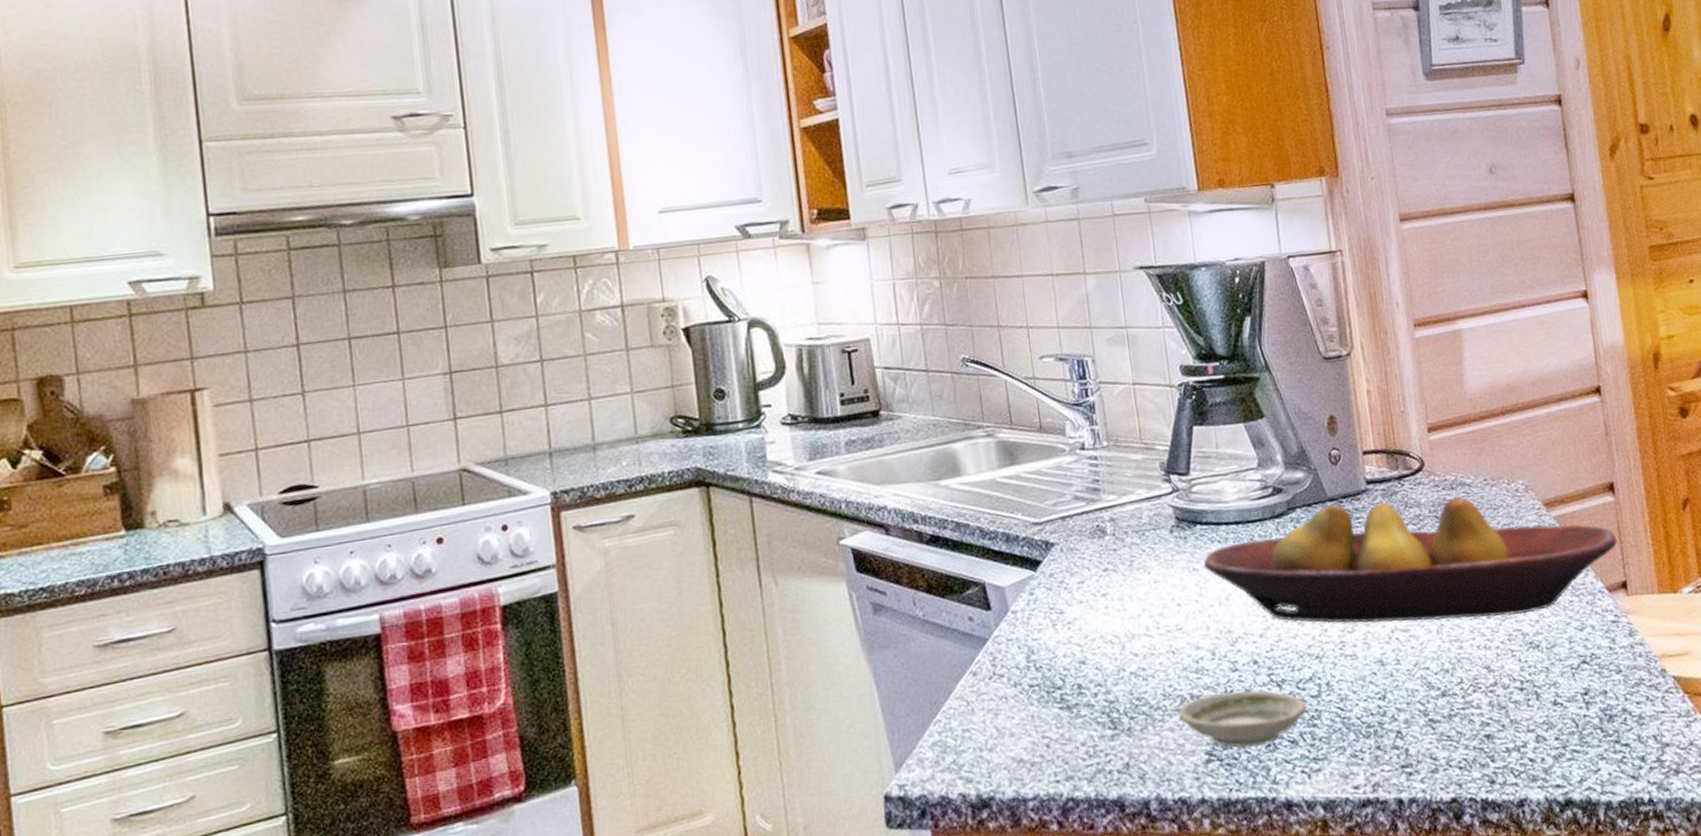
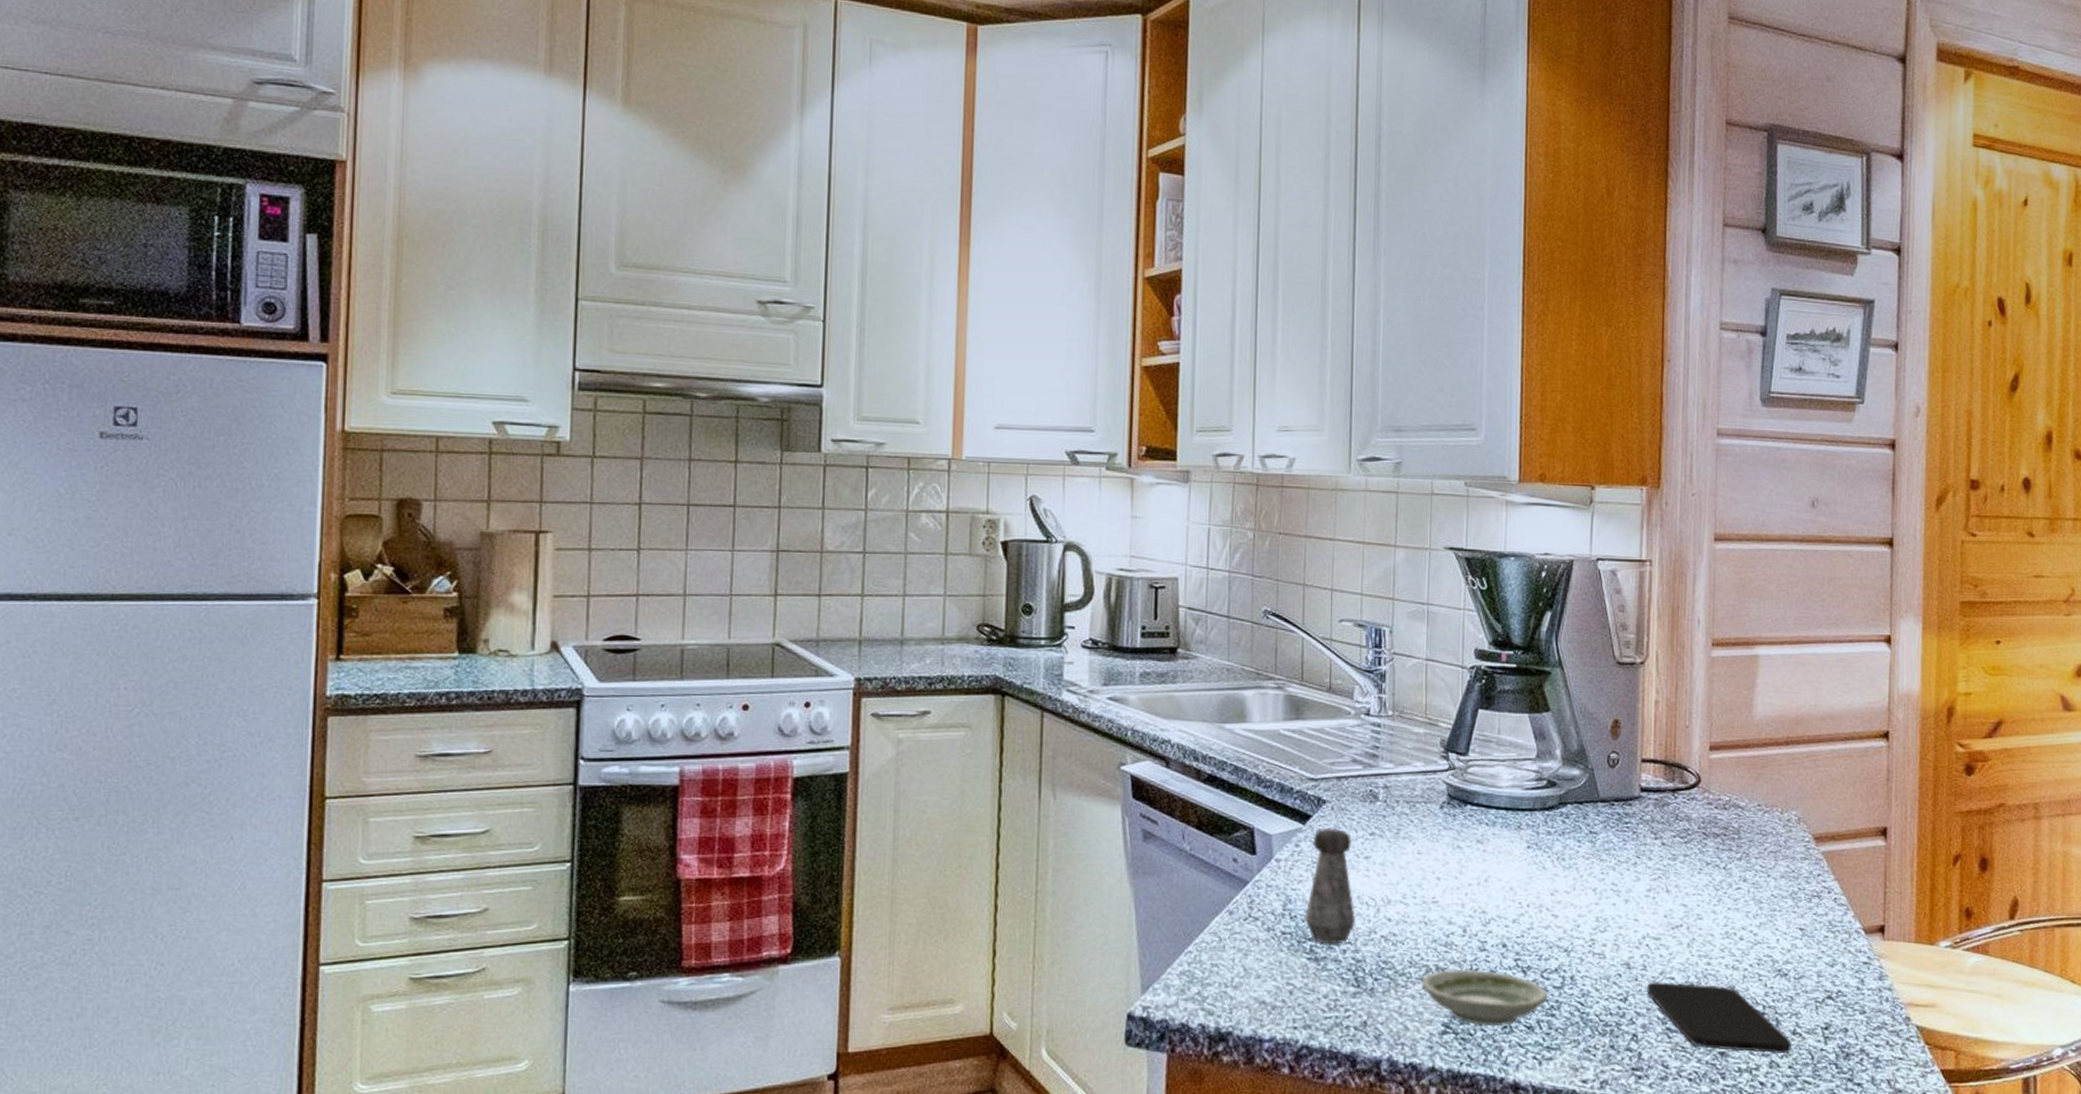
salt shaker: none [1047,570,1102,690] -> present [1305,829,1355,944]
fruit bowl: present [1203,496,1617,624] -> none [1468,805,1882,941]
smartphone: none [1403,667,1555,735] -> present [1646,982,1791,1054]

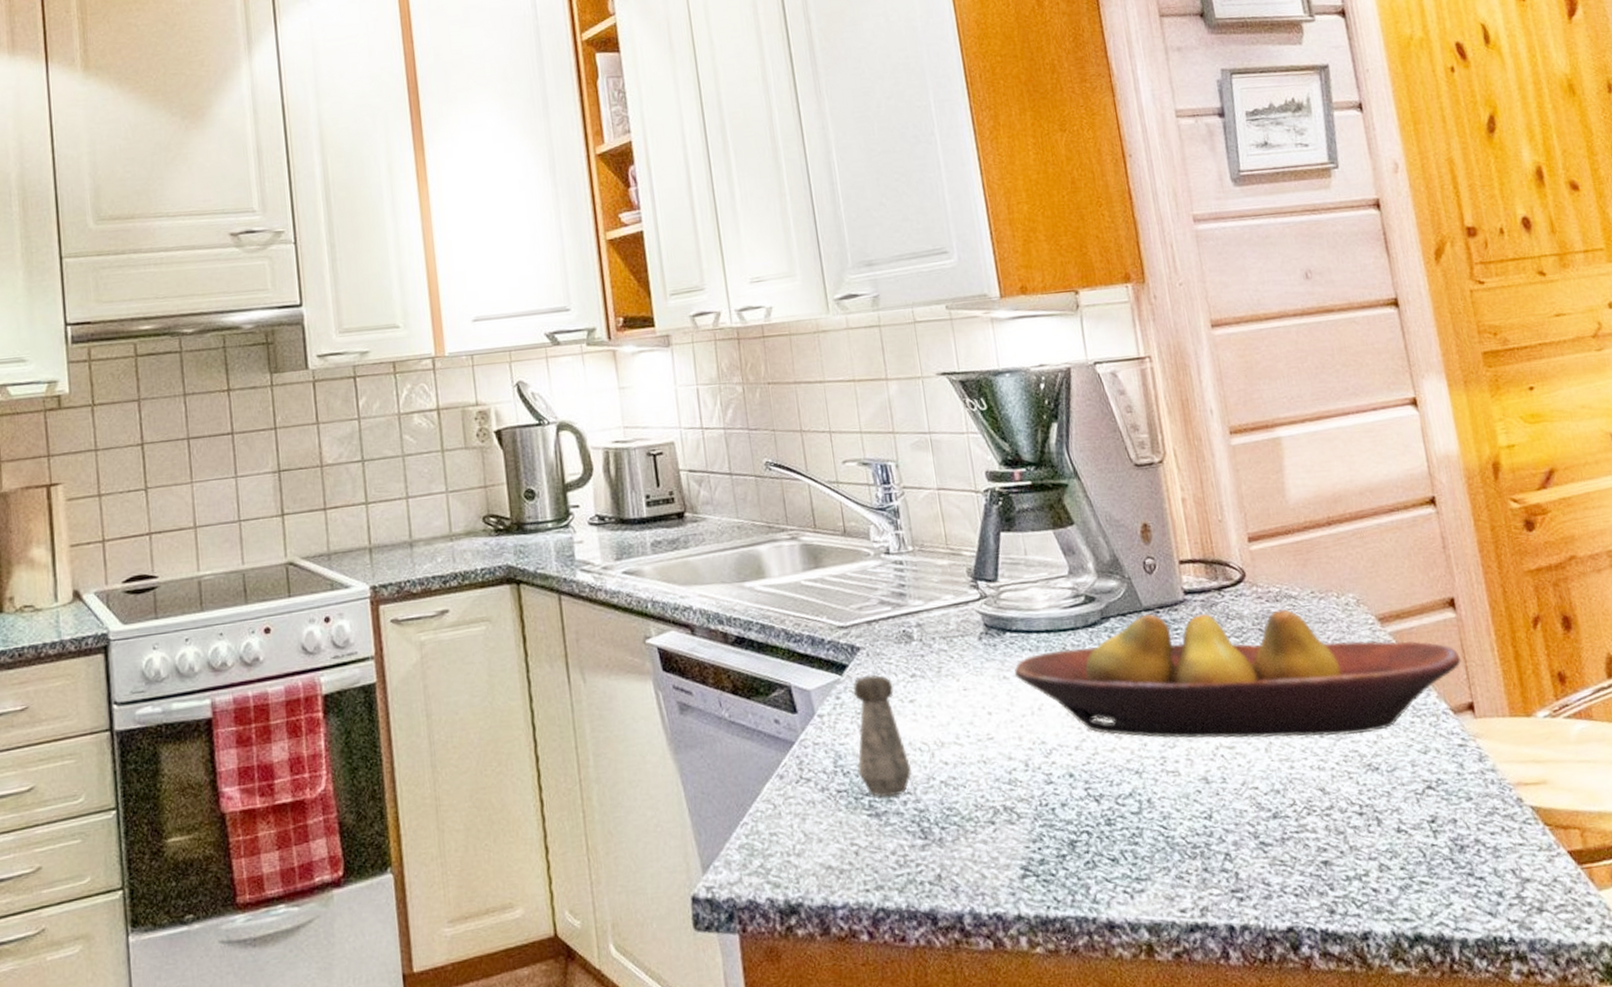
saucer: present [1421,969,1549,1027] -> none [990,804,1127,865]
fruit bowl: none [1468,805,1882,941] -> present [1014,609,1461,739]
smartphone: present [1646,982,1791,1054] -> none [1230,789,1400,860]

